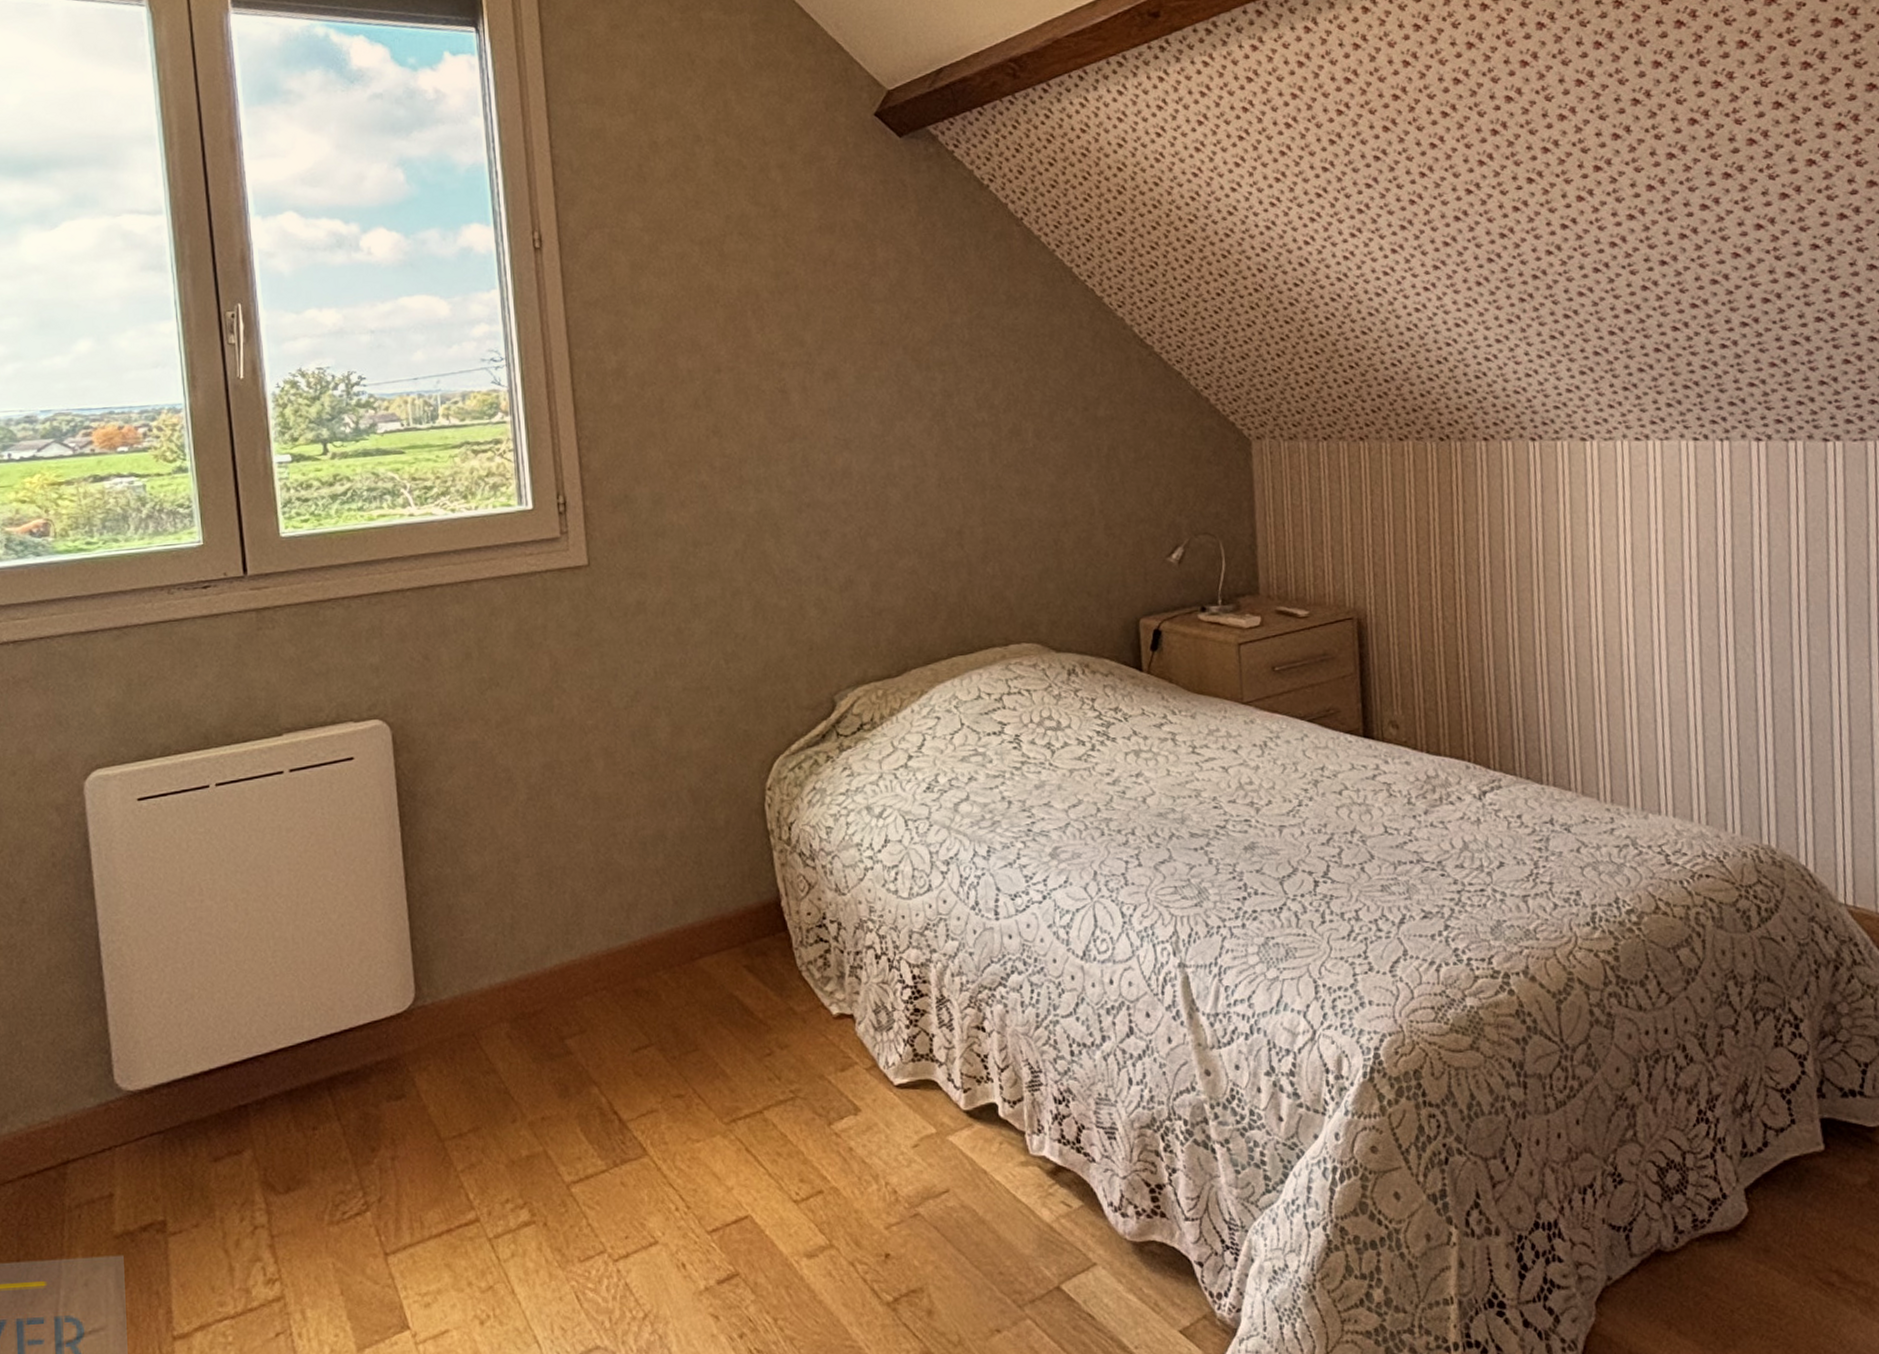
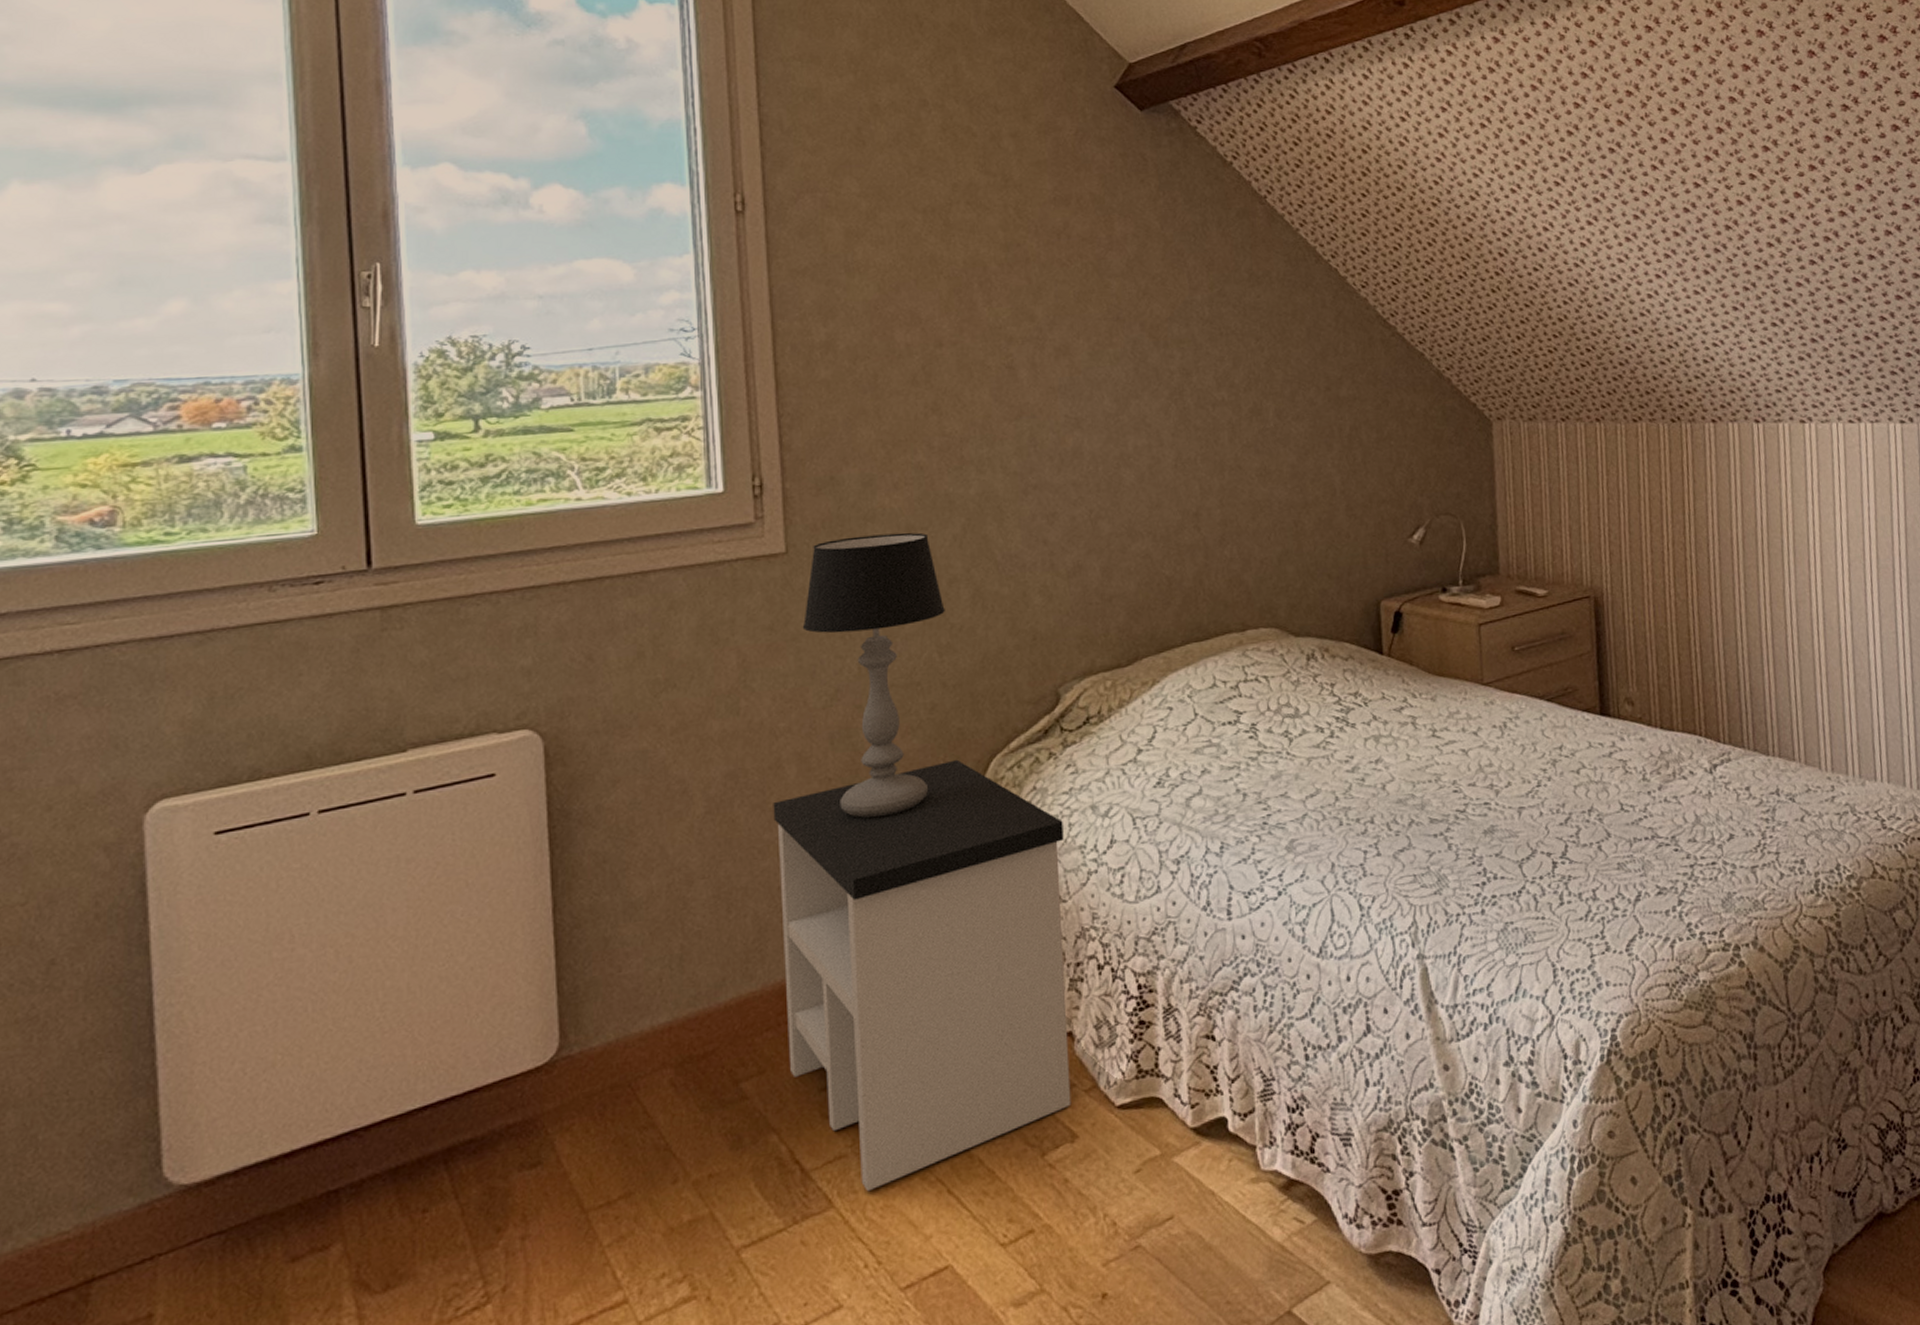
side table: none [585,759,854,1144] -> present [773,759,1072,1192]
table lamp: none [604,547,730,810] -> present [802,532,945,819]

